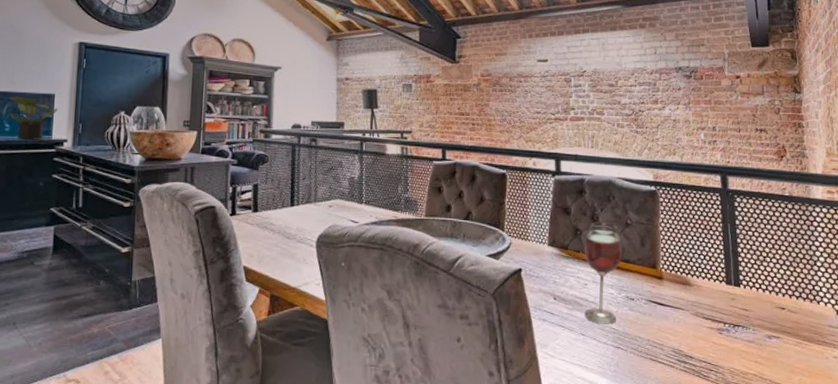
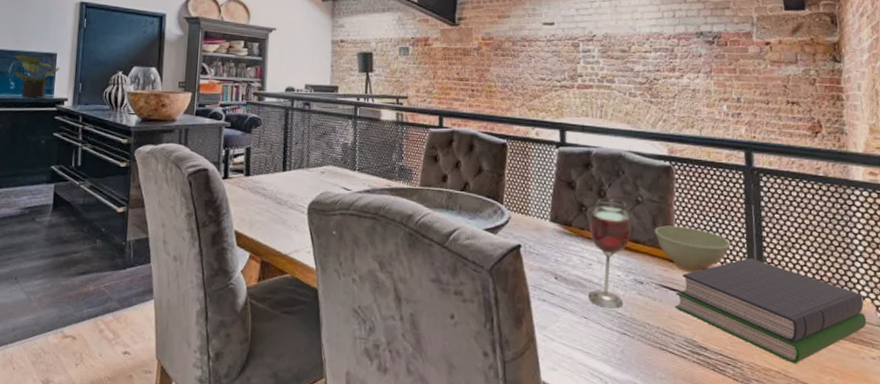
bowl: none [642,245,711,288] -> present [654,225,731,273]
book: none [663,271,829,366] -> present [675,257,867,363]

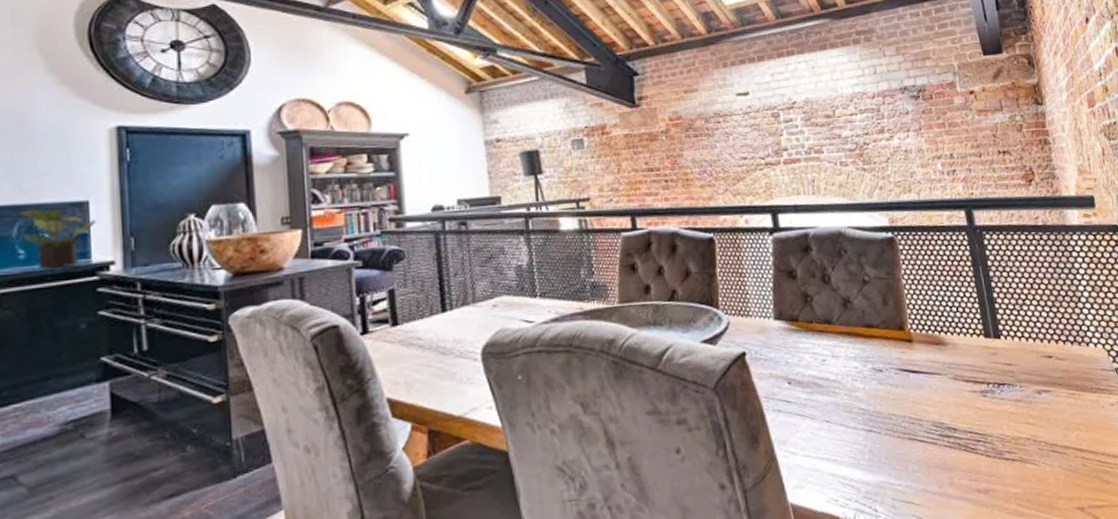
wineglass: present [588,198,632,309] -> none [817,282,865,406]
bowl: present [654,225,731,273] -> none [886,300,965,350]
book: present [675,257,867,363] -> none [917,322,1102,426]

